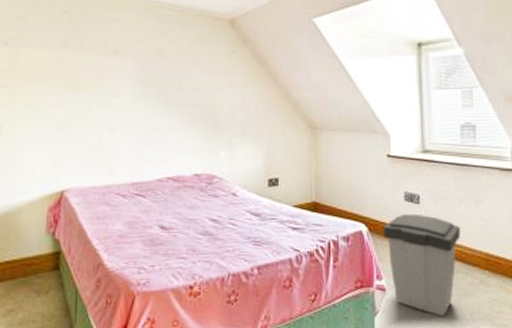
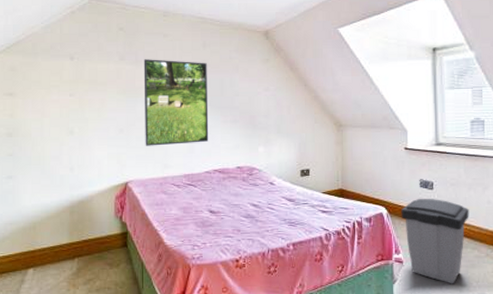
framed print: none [87,47,164,148] -> present [143,59,209,146]

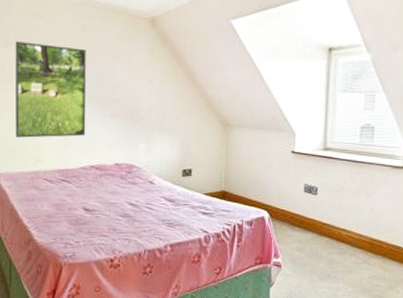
trash can: present [401,198,469,284] -> none [283,203,351,289]

